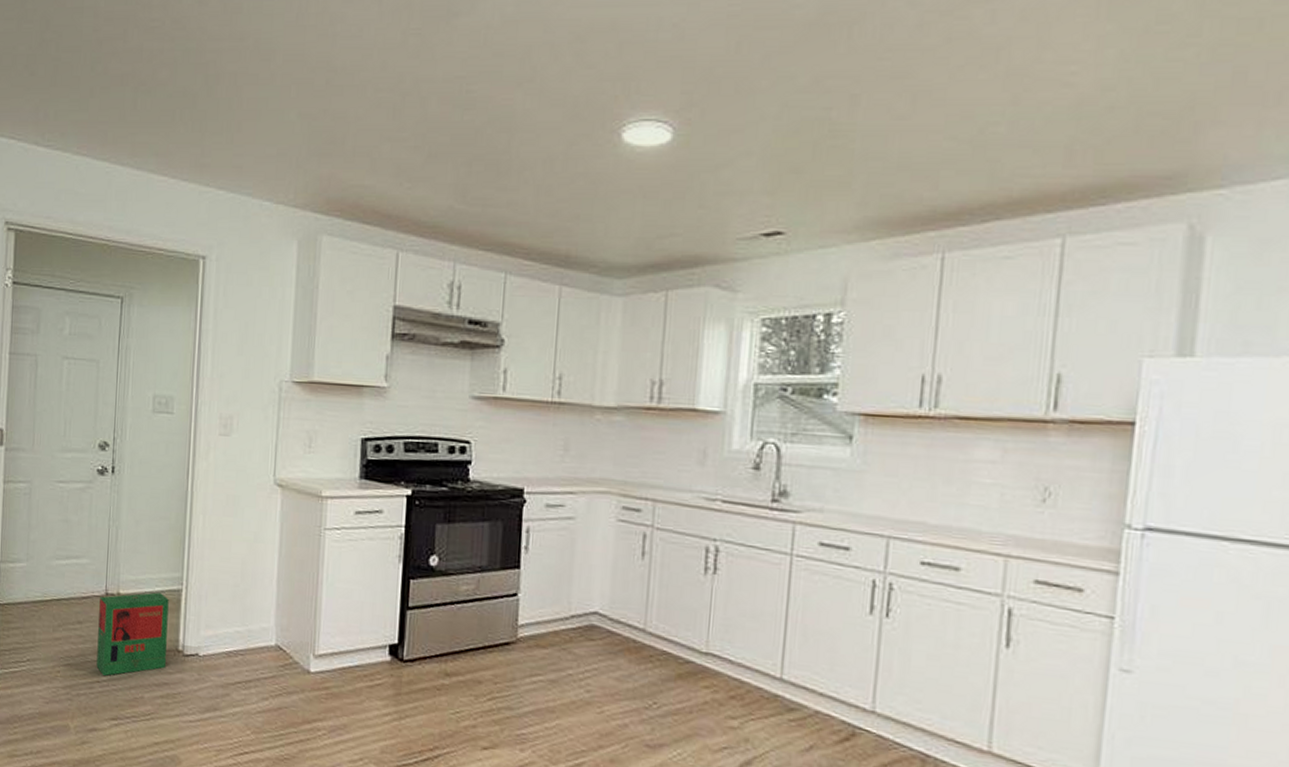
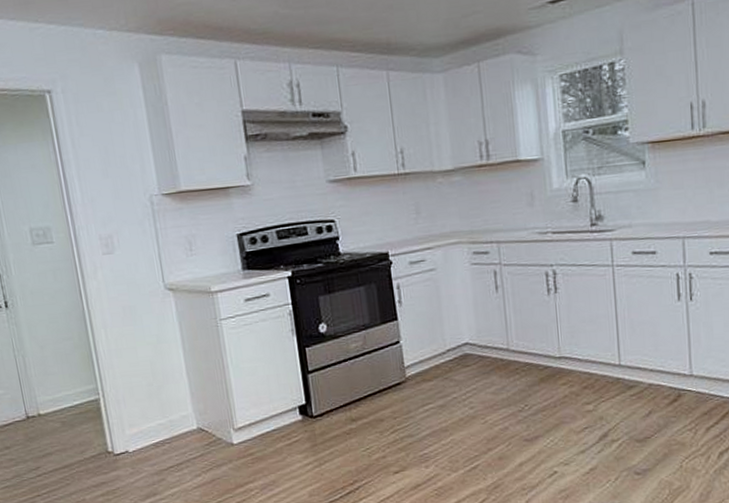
cardboard box: present [96,592,169,677] -> none [22,405,100,490]

